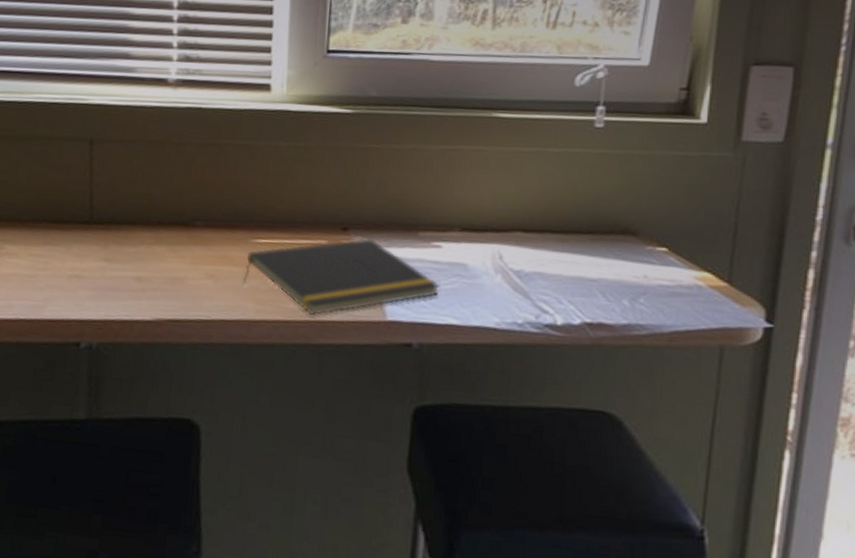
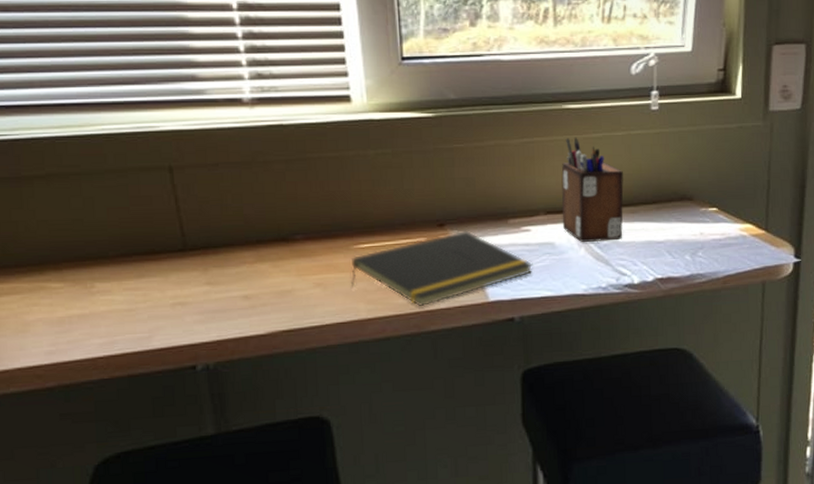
desk organizer: none [478,149,555,271] -> present [561,137,624,242]

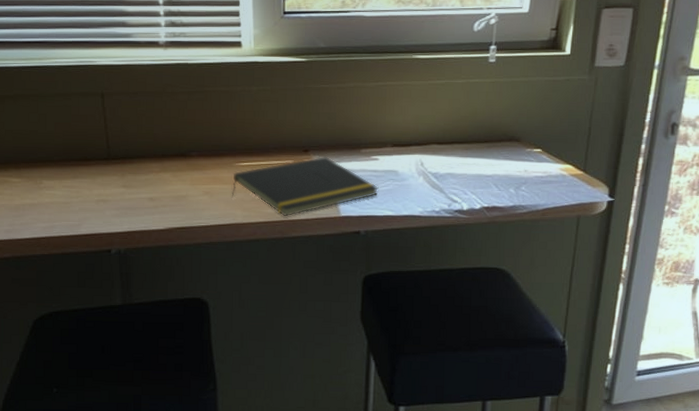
desk organizer: present [561,137,624,242] -> none [405,82,461,172]

